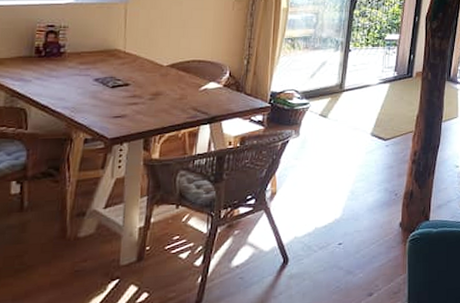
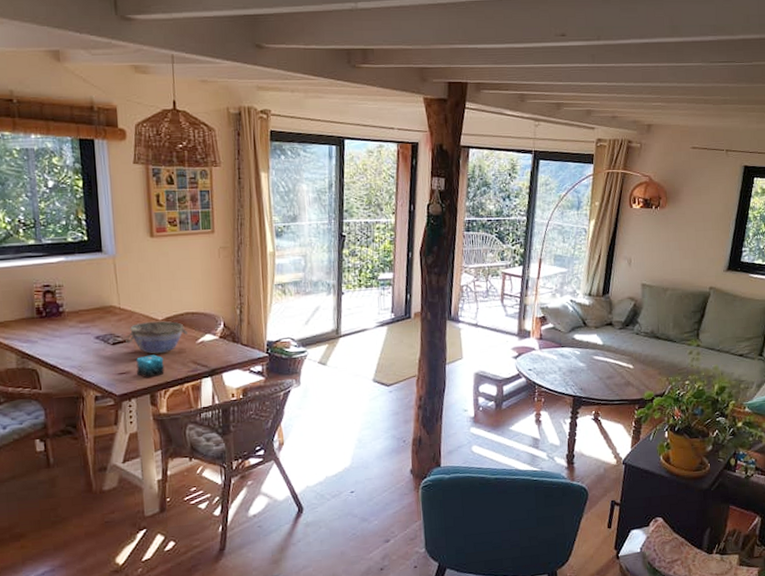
bowl: none [126,67,191,99] -> present [125,321,188,355]
candle: none [133,99,163,123] -> present [136,354,164,378]

